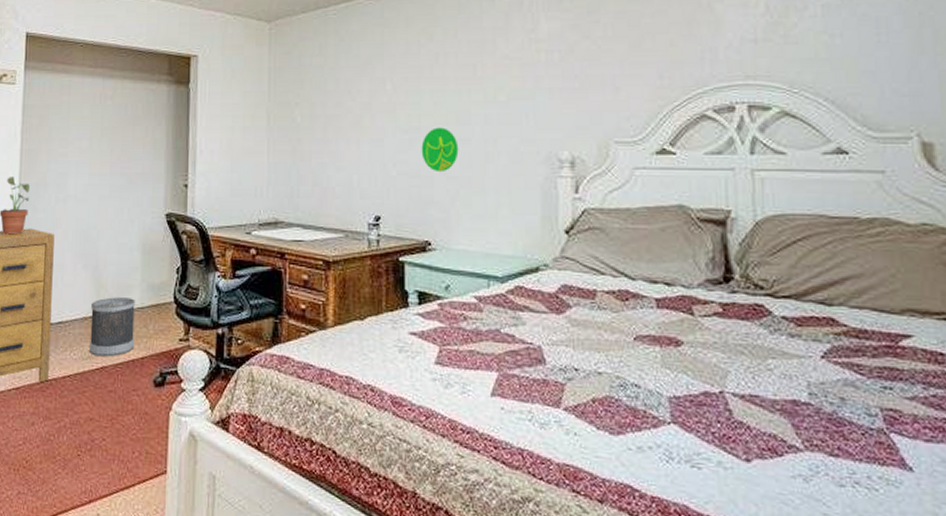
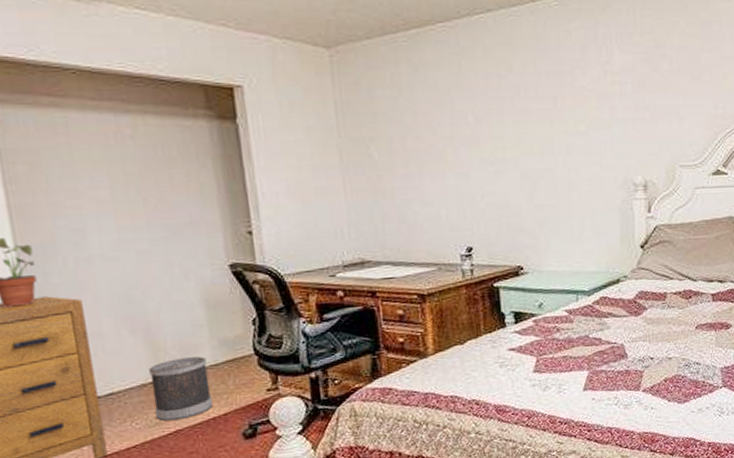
decorative plate: present [421,127,459,173] -> none [507,158,544,202]

